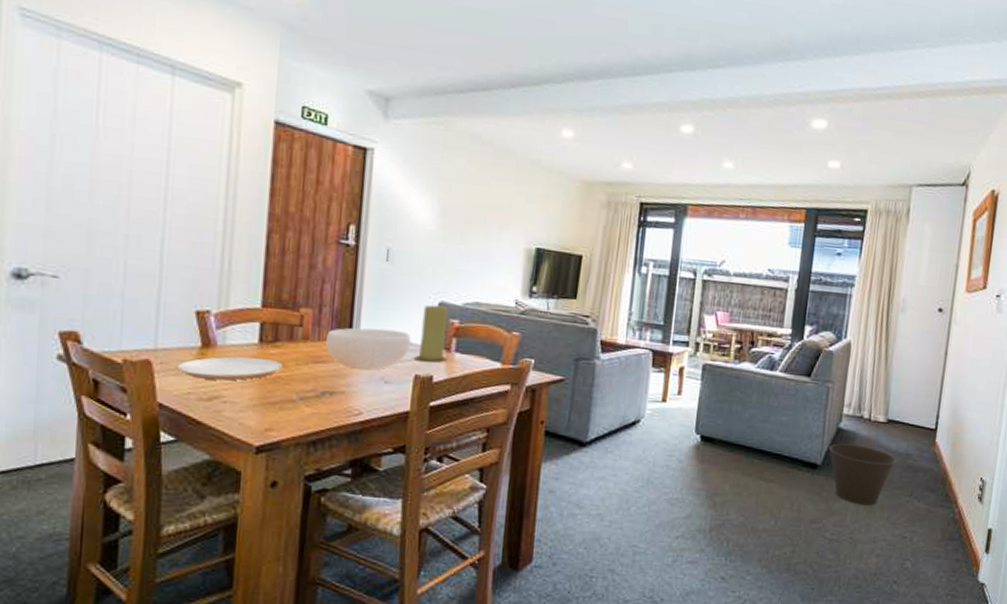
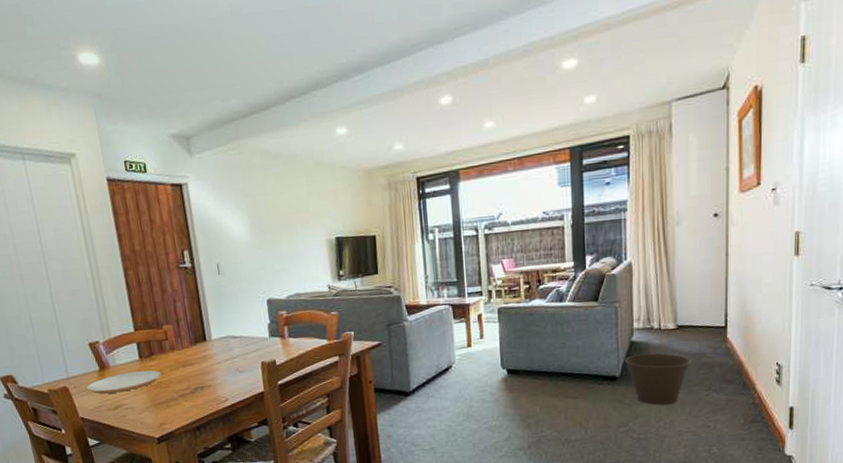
bowl: present [325,327,412,370] -> none [187,328,253,366]
candle: present [414,304,449,364] -> none [256,302,284,351]

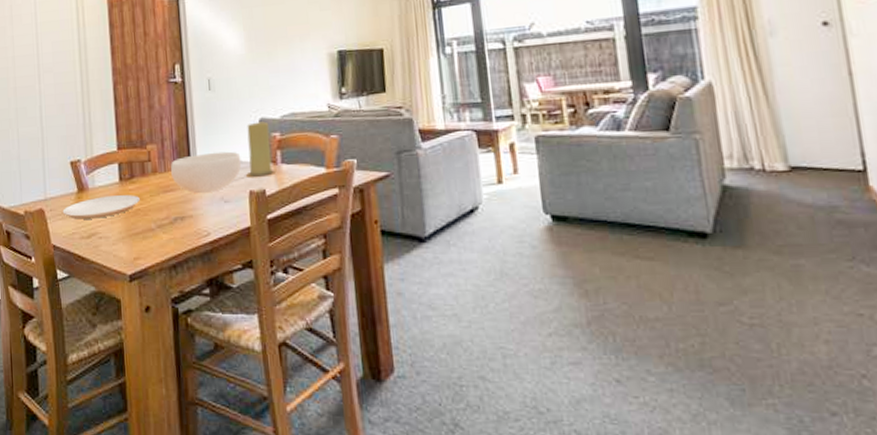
bowl: none [187,328,253,366] -> present [170,151,242,193]
candle: none [256,302,284,351] -> present [246,121,276,179]
basket: present [624,353,692,406] -> none [716,203,821,278]

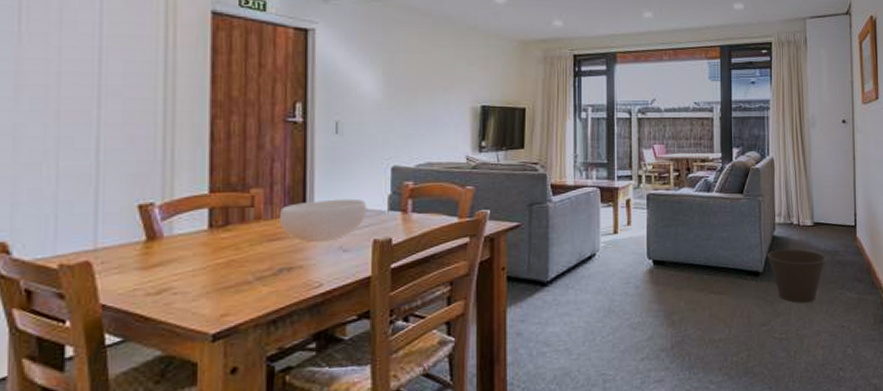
plate: present [62,195,140,220] -> none [120,244,235,273]
candle: present [246,121,276,179] -> none [372,170,405,227]
basket: none [716,203,821,278] -> present [767,249,828,303]

